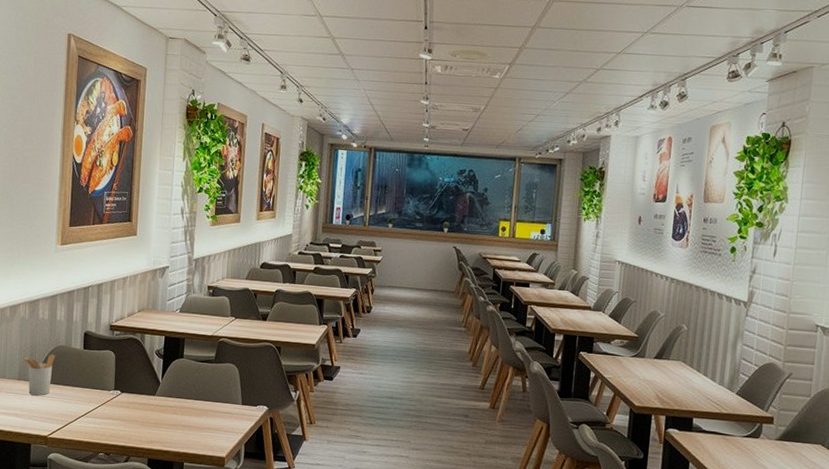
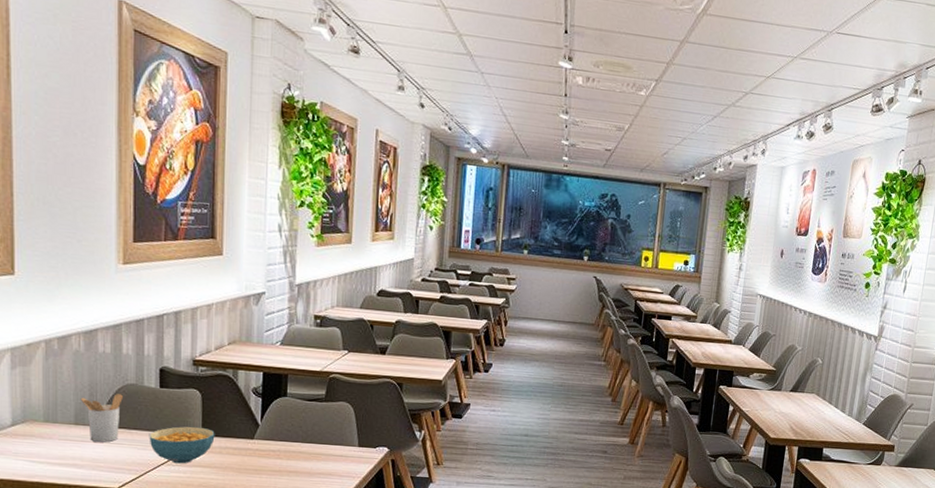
cereal bowl: none [73,383,125,416] -> present [149,426,215,464]

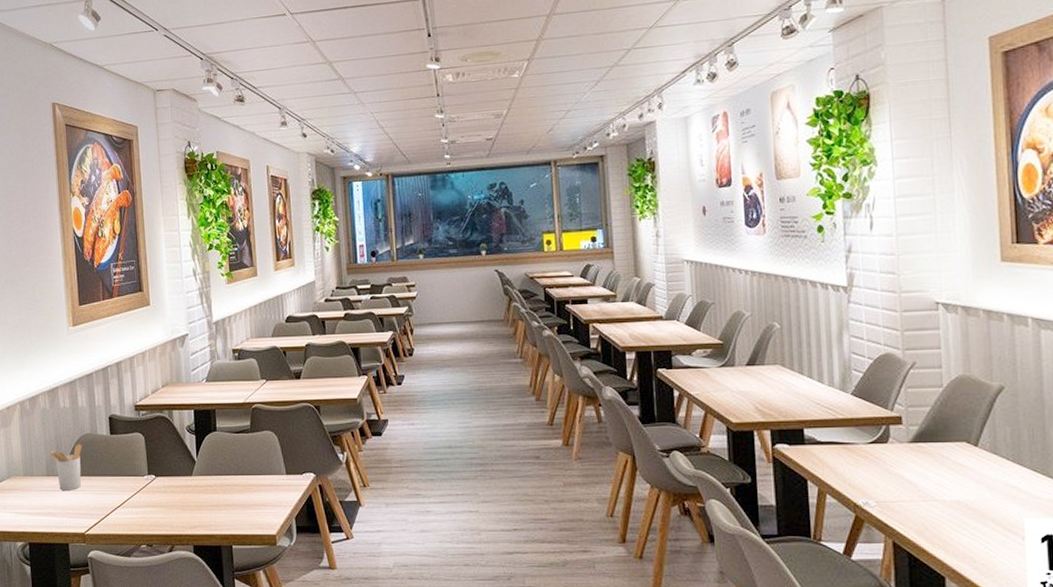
cereal bowl: present [149,426,215,464] -> none [105,469,159,505]

